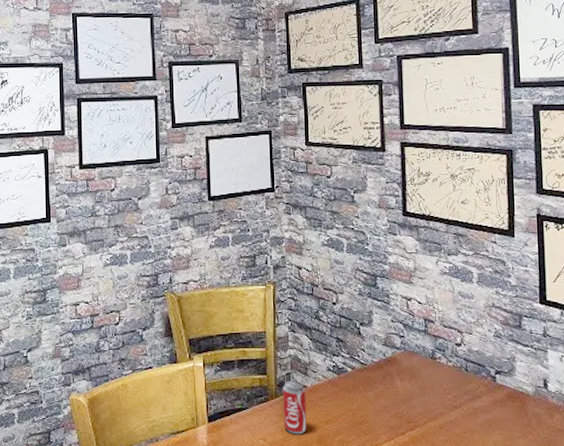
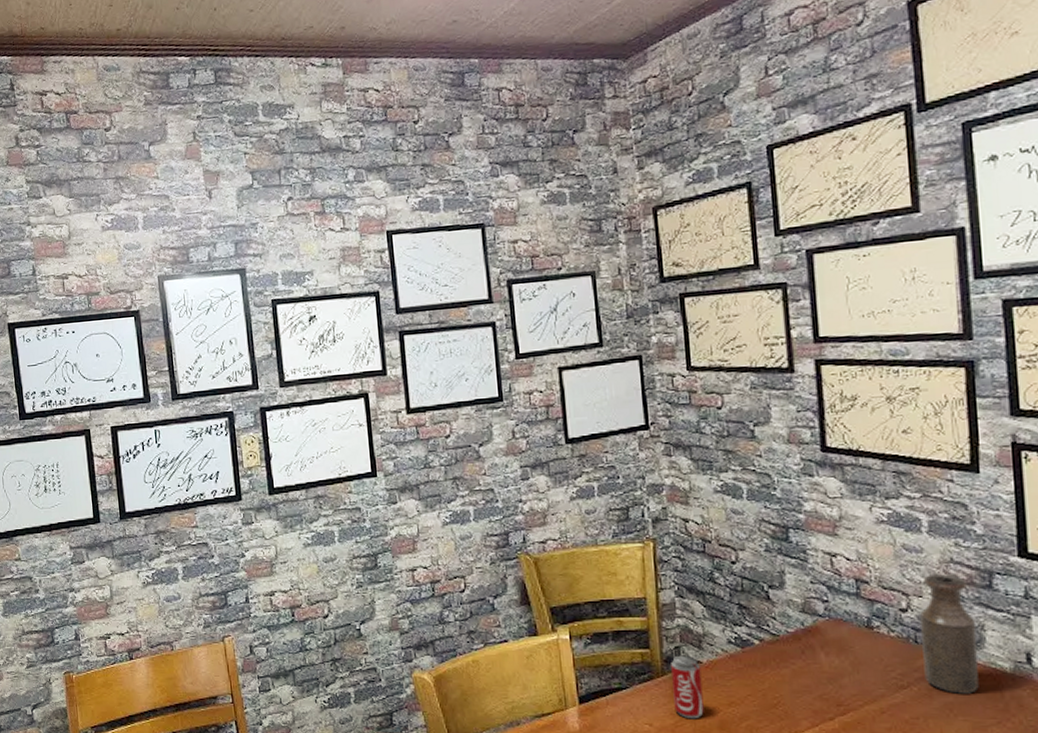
bottle: none [470,316,510,412] -> present [920,574,979,694]

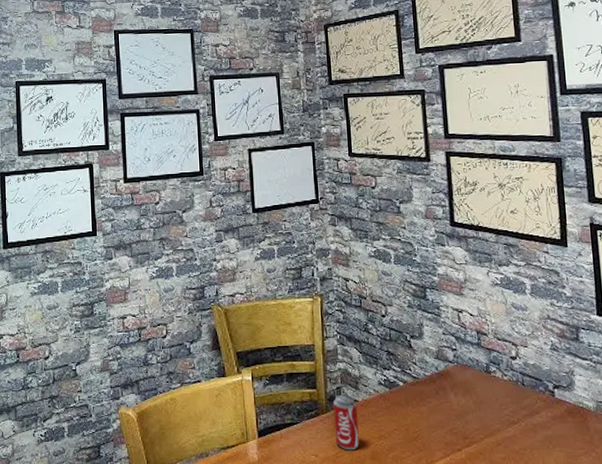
bottle: present [920,574,979,694] -> none [526,329,571,428]

